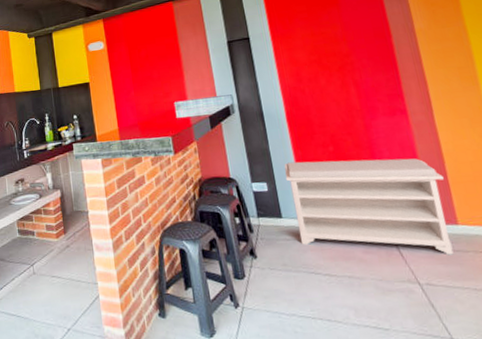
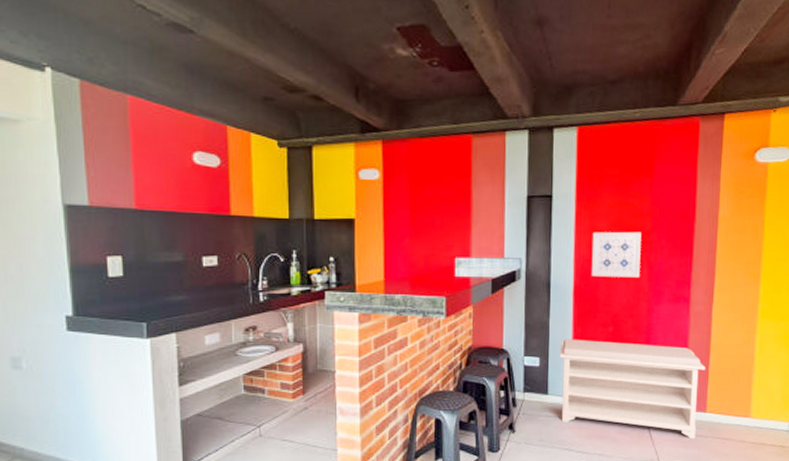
wall art: none [293,55,349,102] -> present [591,231,641,277]

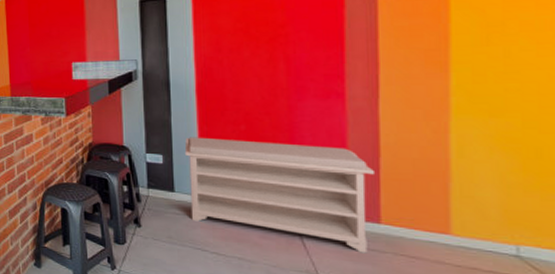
wall art: present [591,231,641,277] -> none [213,25,275,74]

